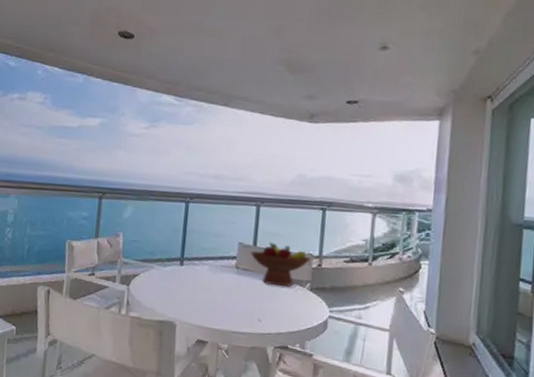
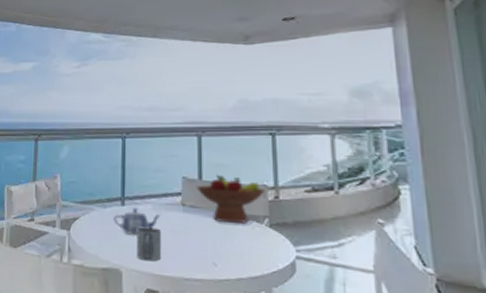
teapot: none [171,267,216,293] -> present [113,207,161,235]
mug: none [190,285,215,316] -> present [136,227,161,262]

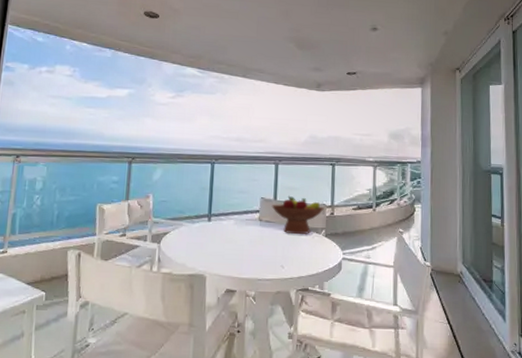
teapot: present [113,207,161,235] -> none [200,223,242,246]
mug: present [136,227,161,262] -> none [219,239,241,267]

